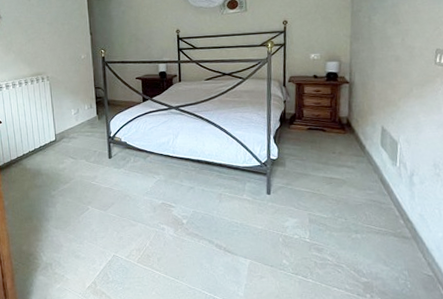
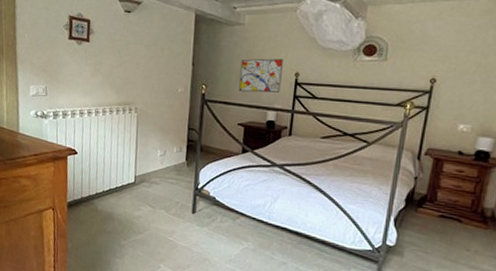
wall art: none [130,20,166,51] -> present [238,58,283,93]

